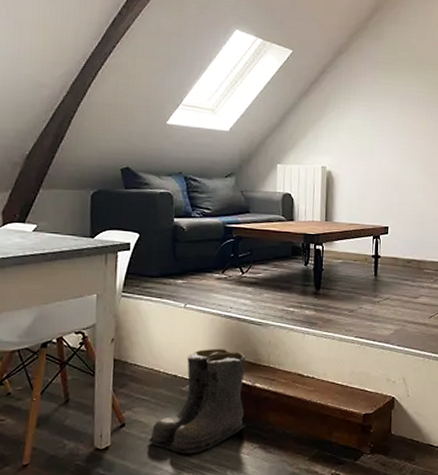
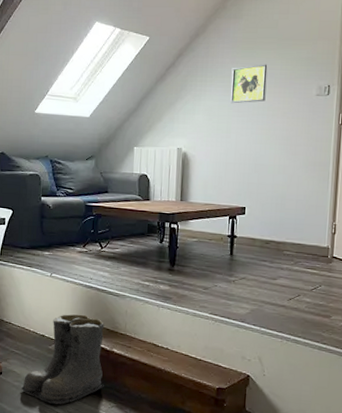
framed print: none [373,85,407,123] -> present [230,64,268,104]

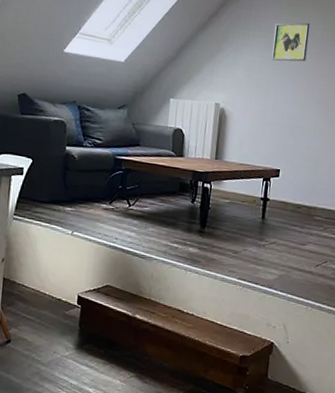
boots: present [21,314,104,405] -> none [32,276,128,376]

